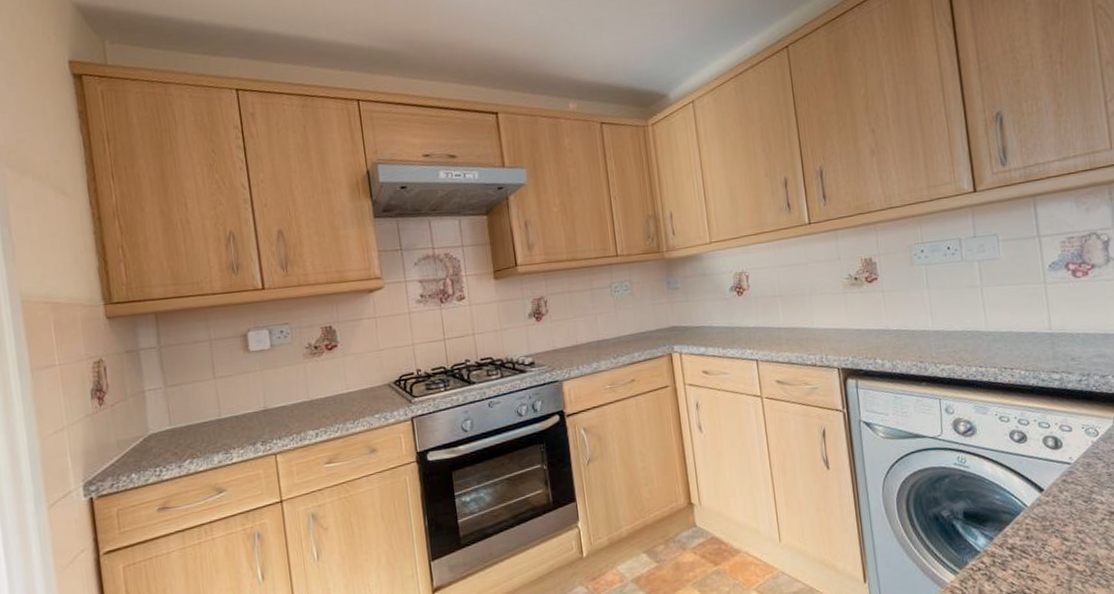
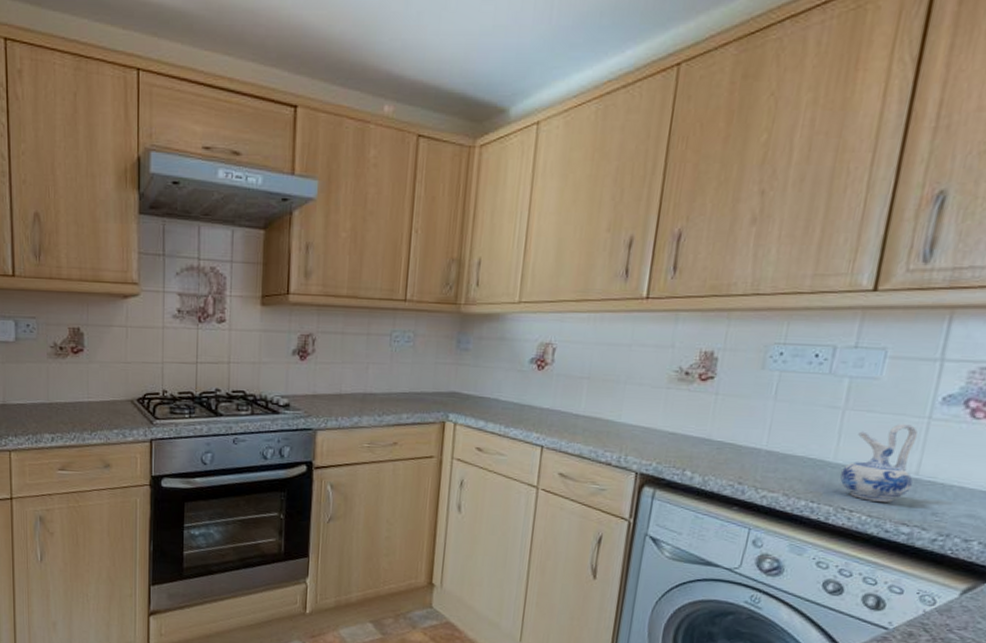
ceramic pitcher: none [995,290,1050,358] -> present [840,424,918,502]

